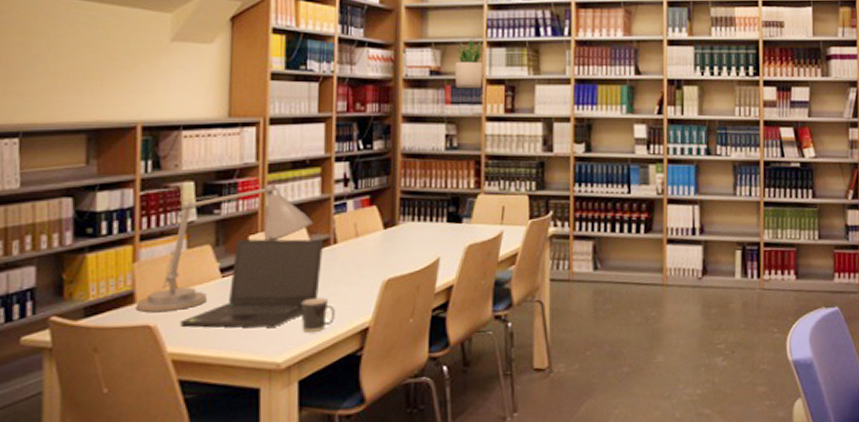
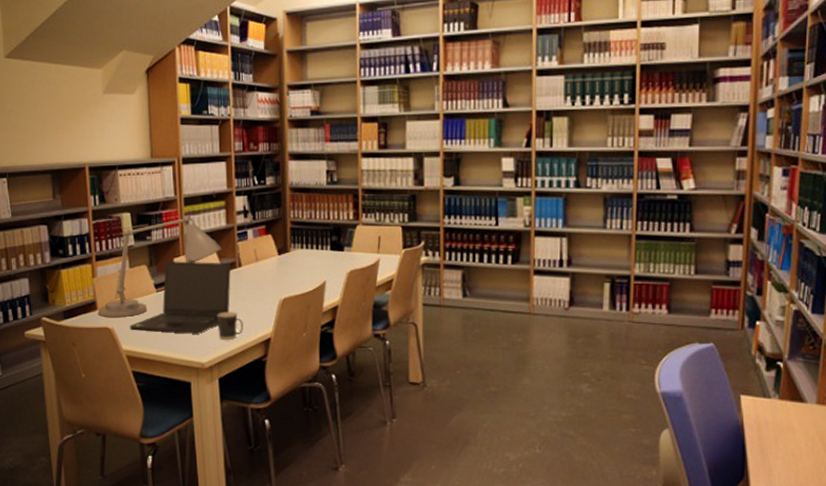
planter: present [454,38,484,89] -> none [332,78,358,127]

